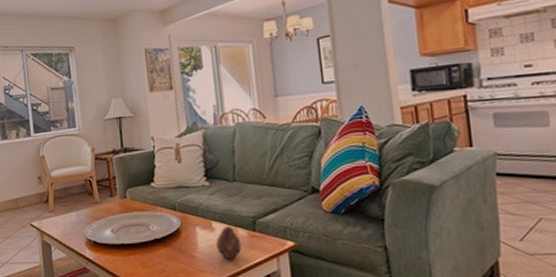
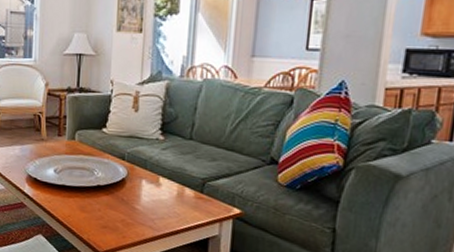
fruit: present [216,225,242,260] -> none [160,183,186,218]

